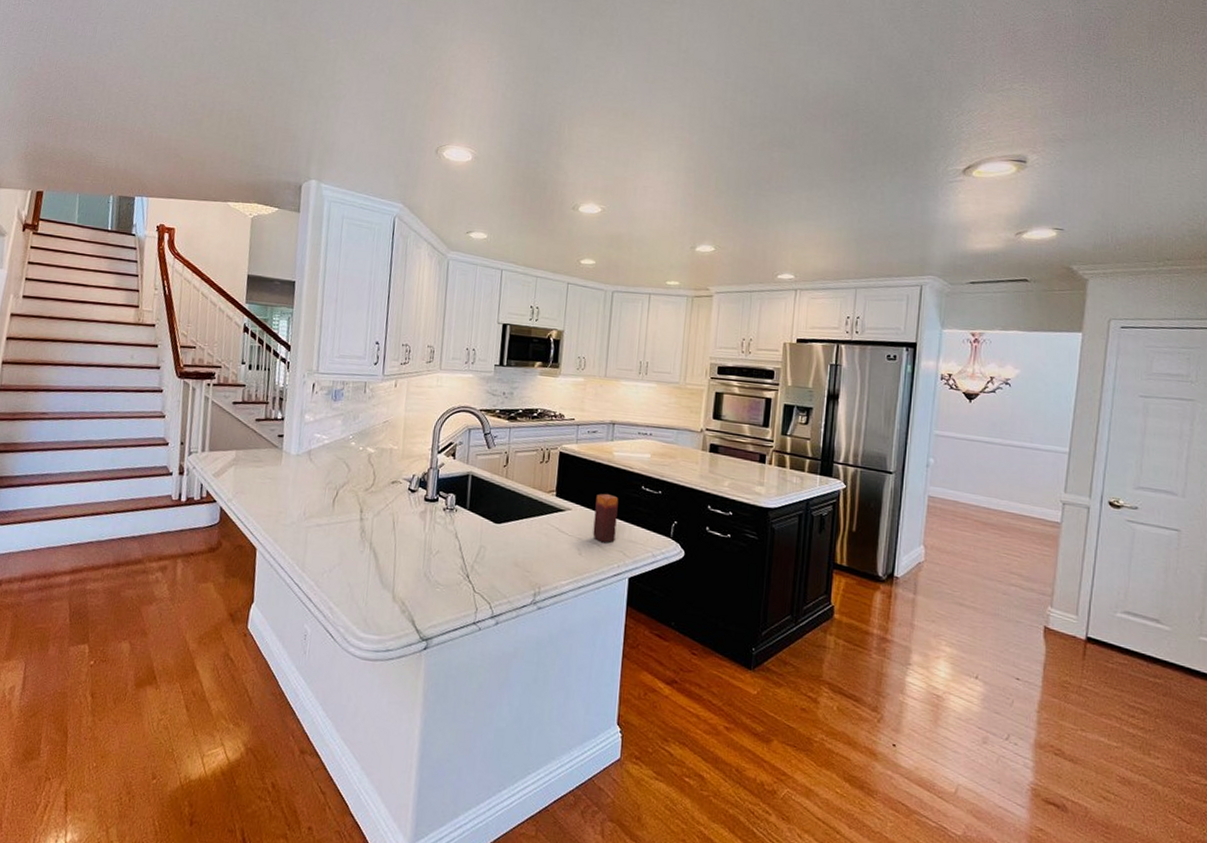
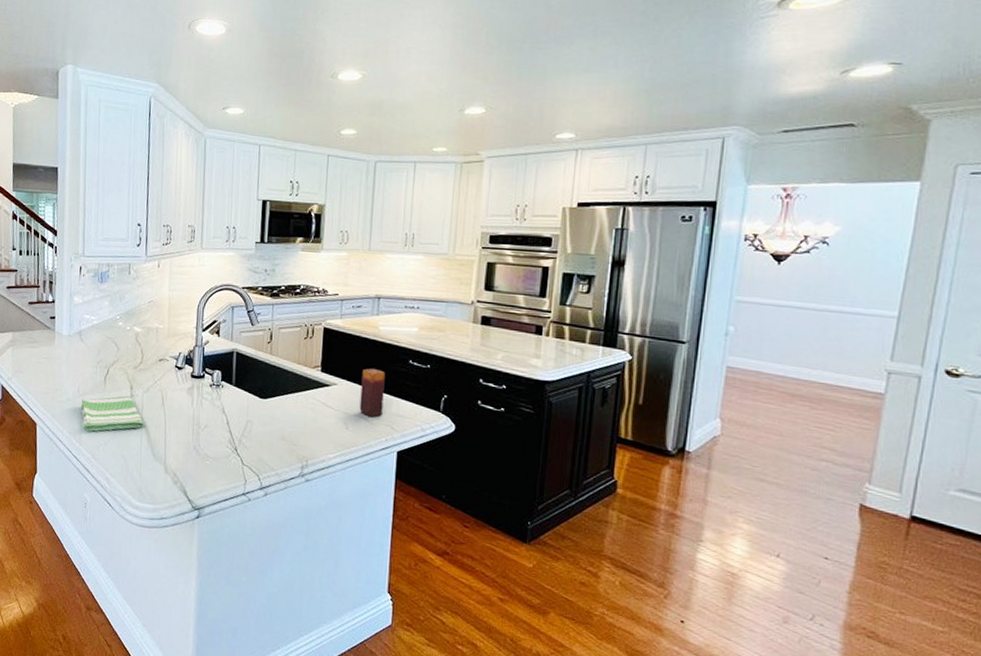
dish towel: none [306,519,373,558] -> present [81,395,144,432]

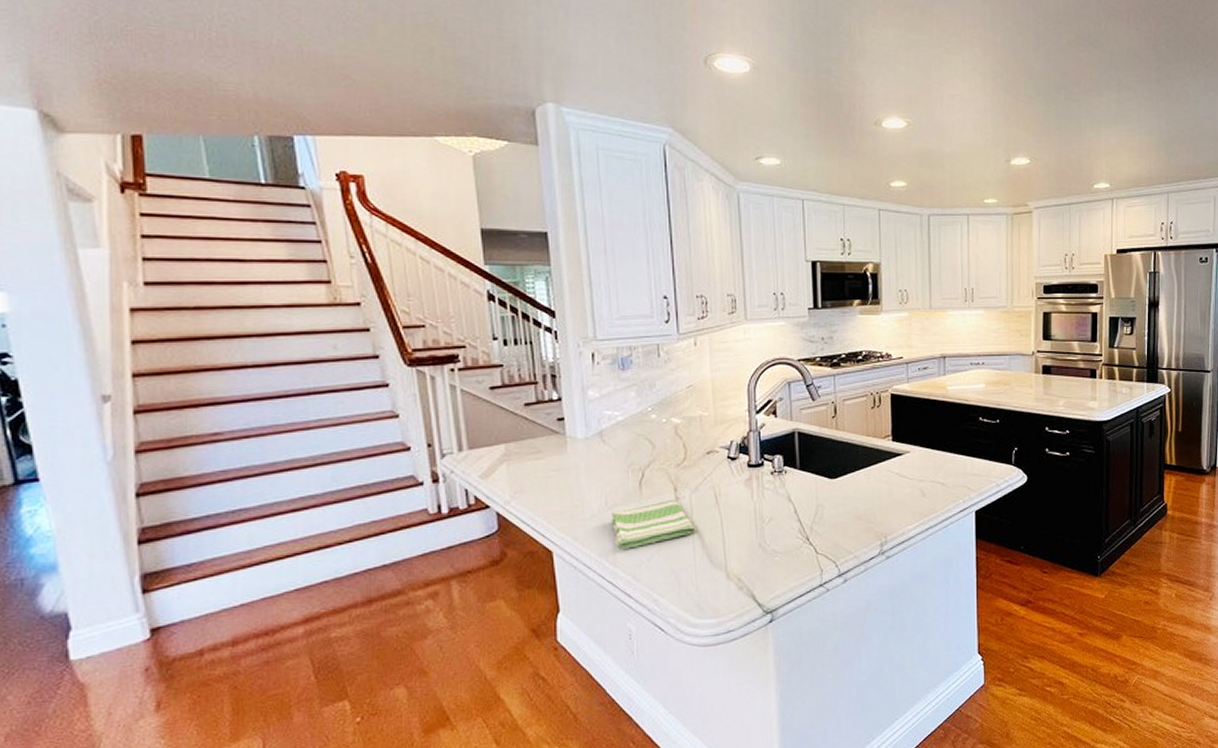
candle: present [359,368,386,418] -> none [934,430,958,481]

